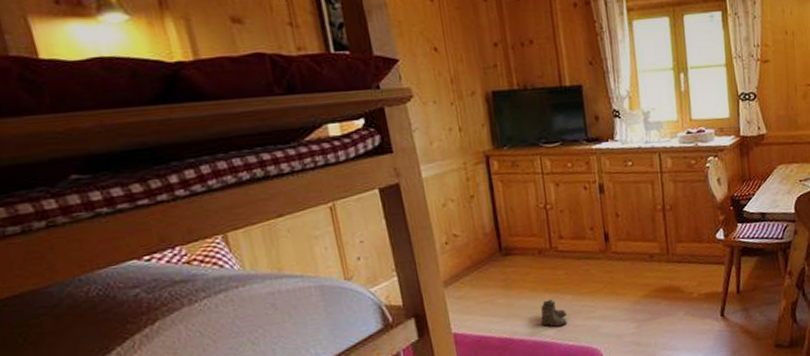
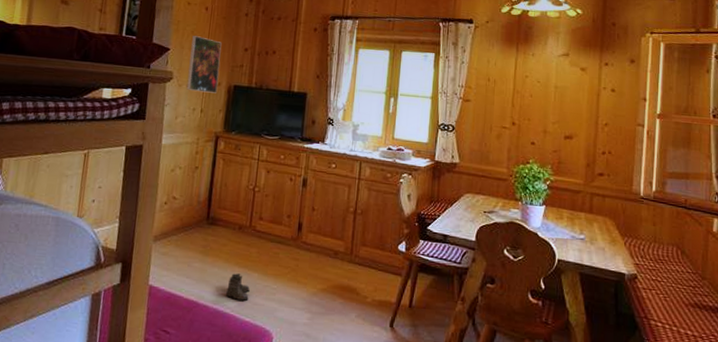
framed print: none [423,37,473,108] -> present [186,36,222,93]

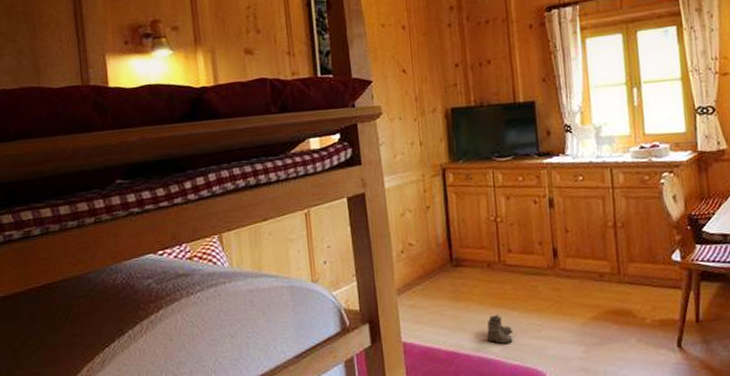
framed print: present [186,36,222,93] -> none [394,60,434,124]

